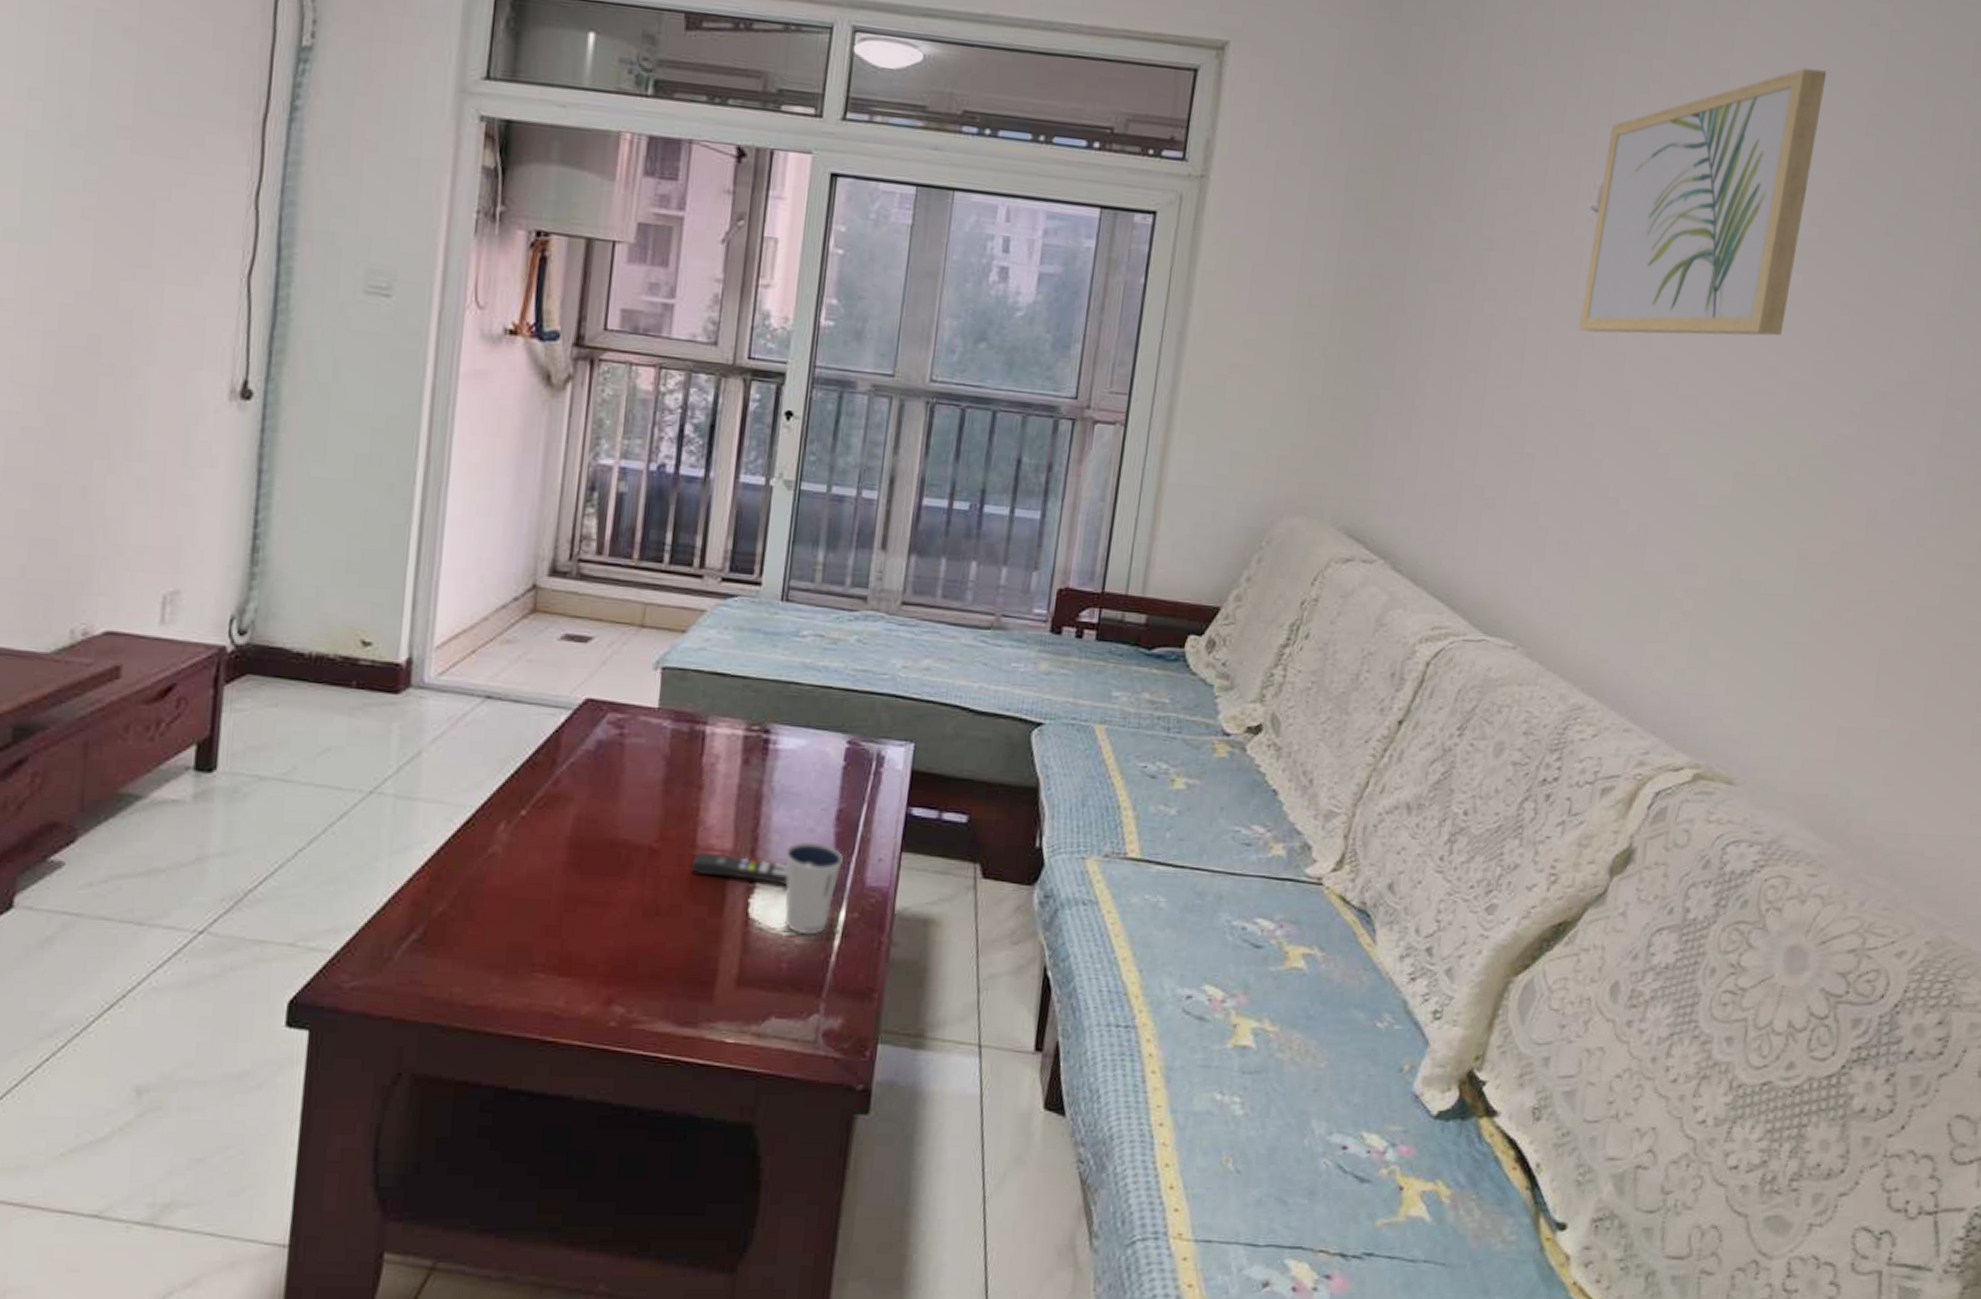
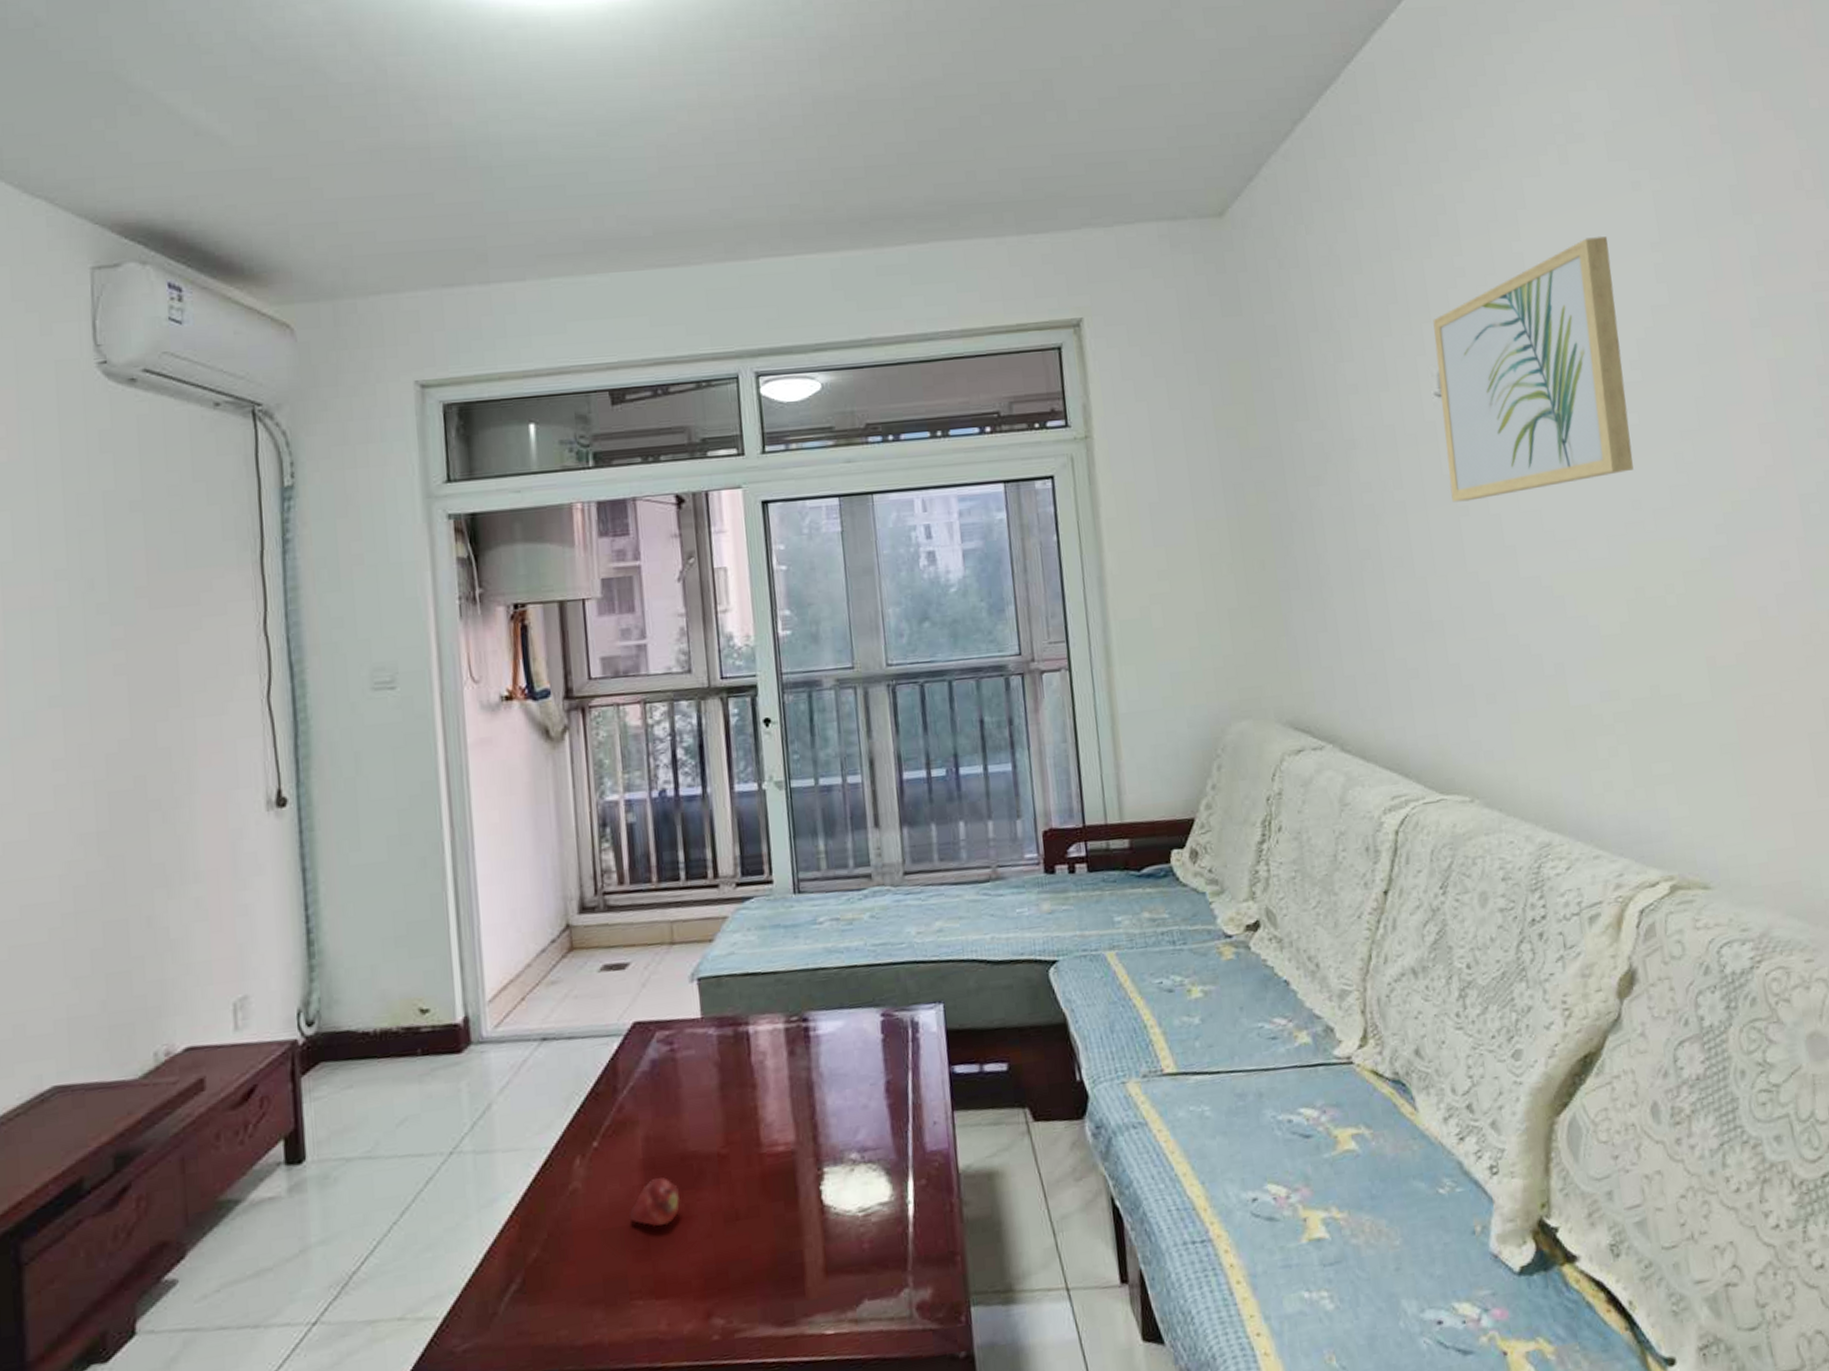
fruit: none [545,857,603,907] -> present [629,1177,681,1227]
remote control: present [691,852,788,884] -> none [760,1145,854,1173]
dixie cup: present [784,841,843,935] -> none [844,1117,901,1212]

